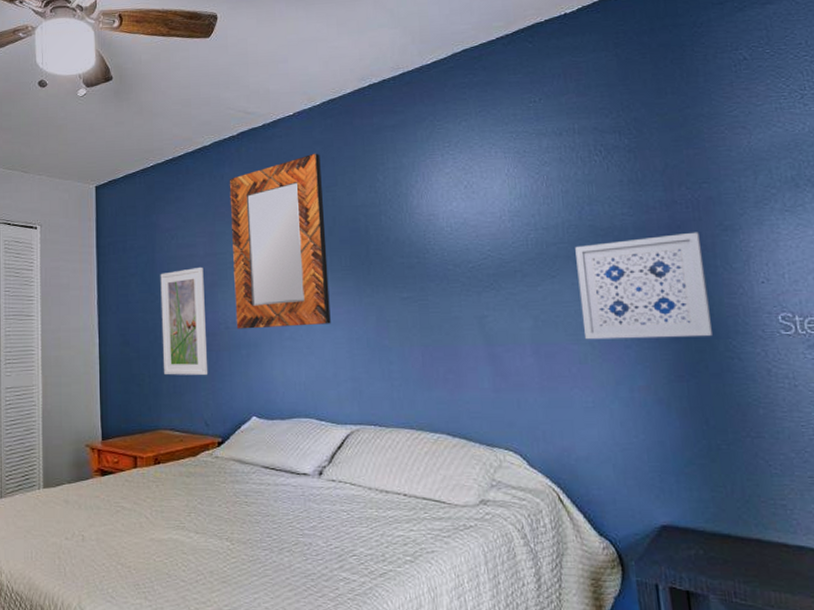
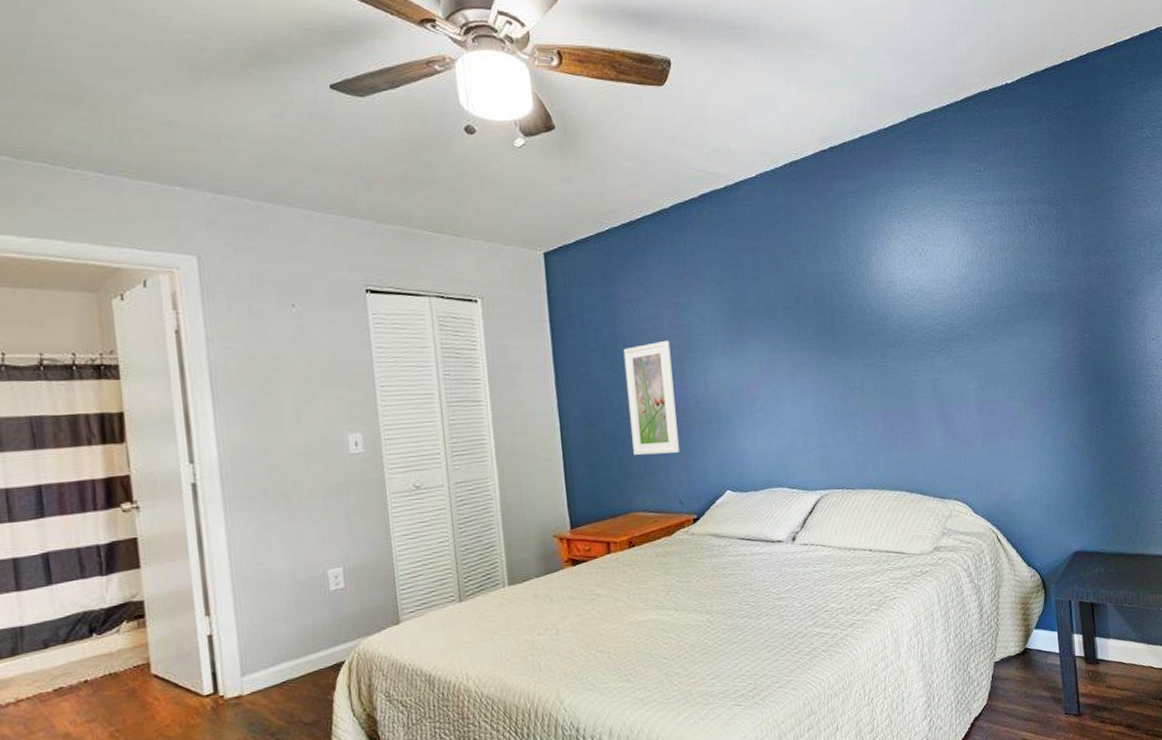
home mirror: present [229,153,331,329] -> none [692,218,799,404]
wall art: present [575,232,712,340] -> none [1012,295,1116,396]

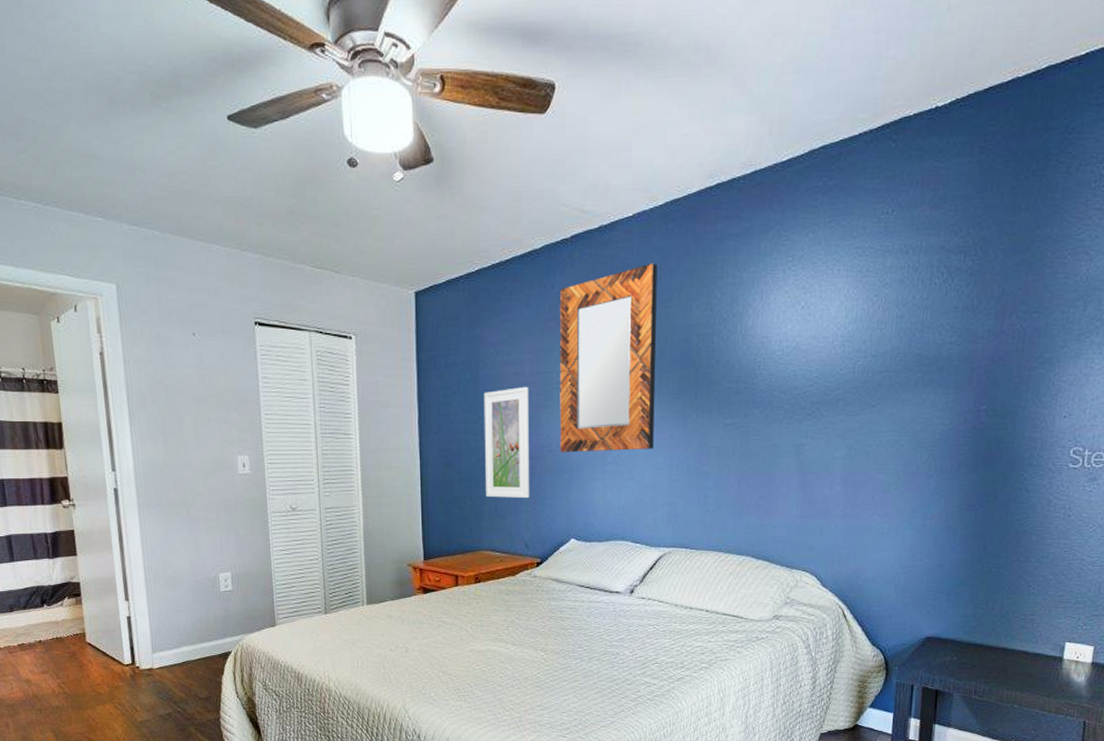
home mirror: none [692,218,799,404] -> present [559,263,658,453]

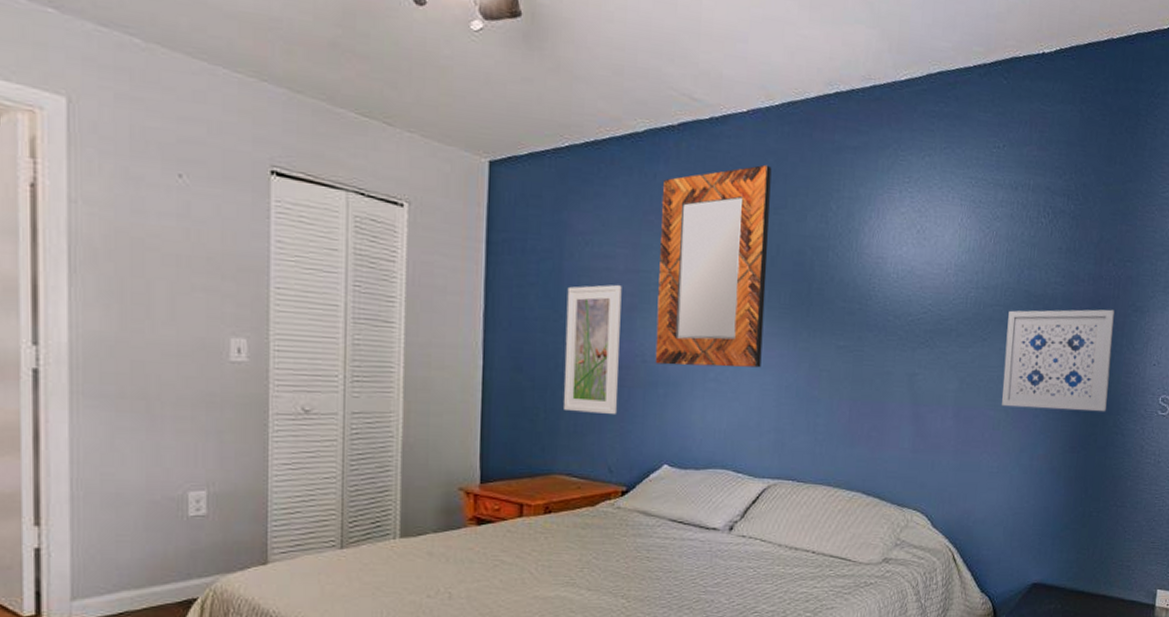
wall art: none [892,364,1018,470] -> present [1002,309,1115,412]

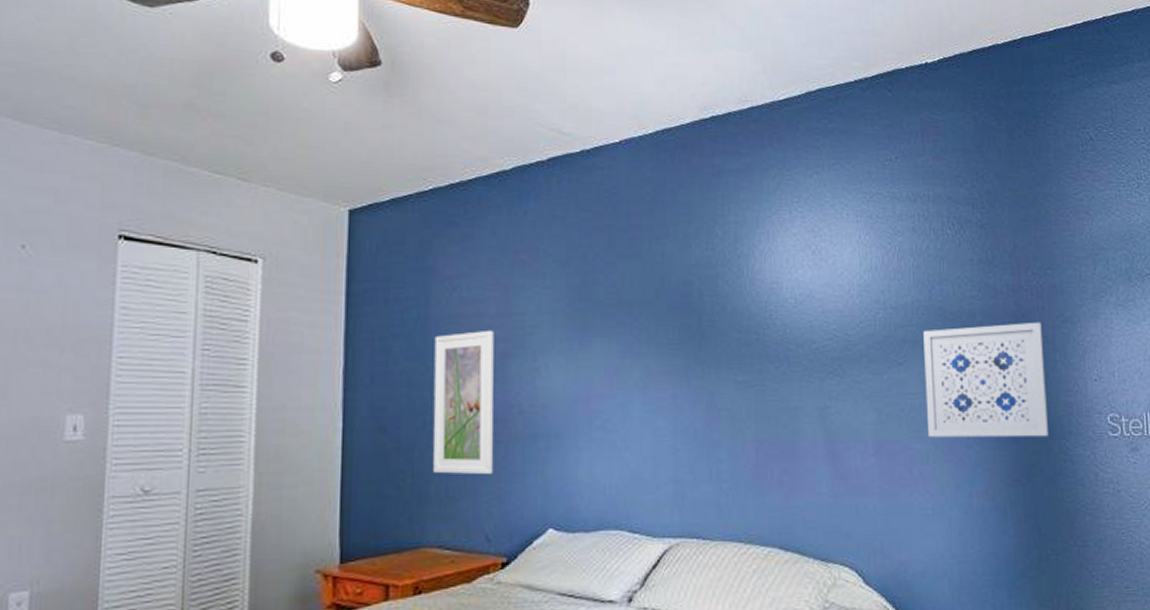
home mirror: present [655,164,772,368] -> none [533,194,652,414]

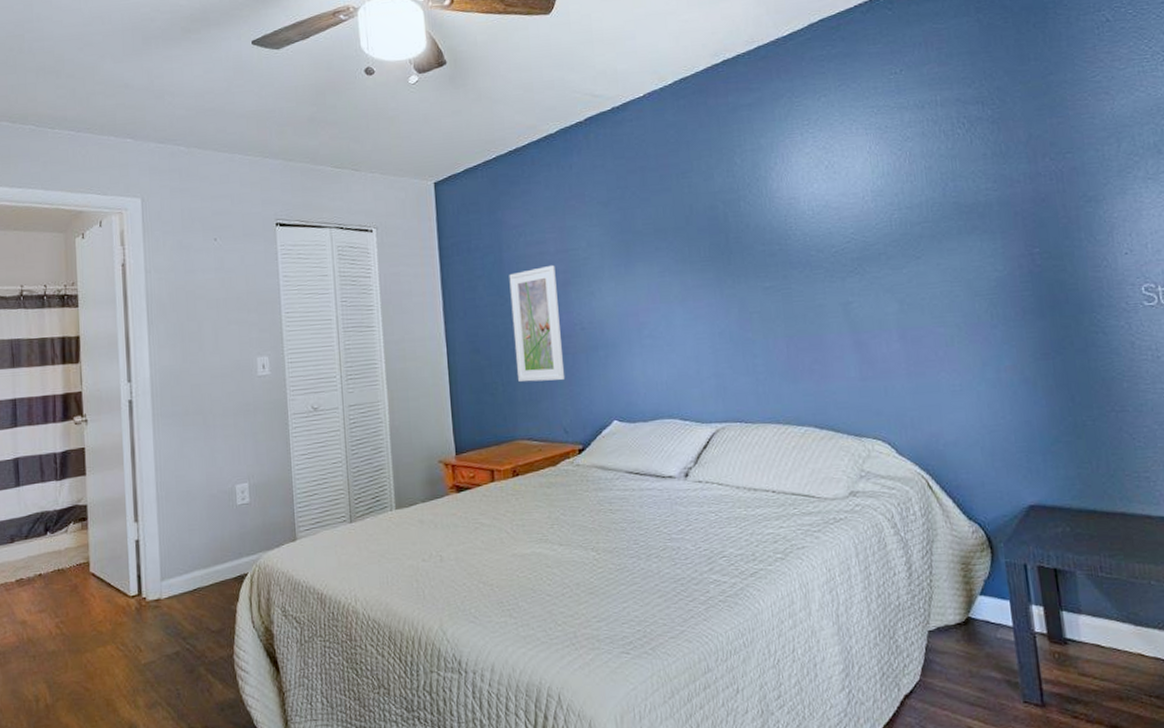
wall art: present [923,322,1048,438] -> none [939,204,1077,322]

